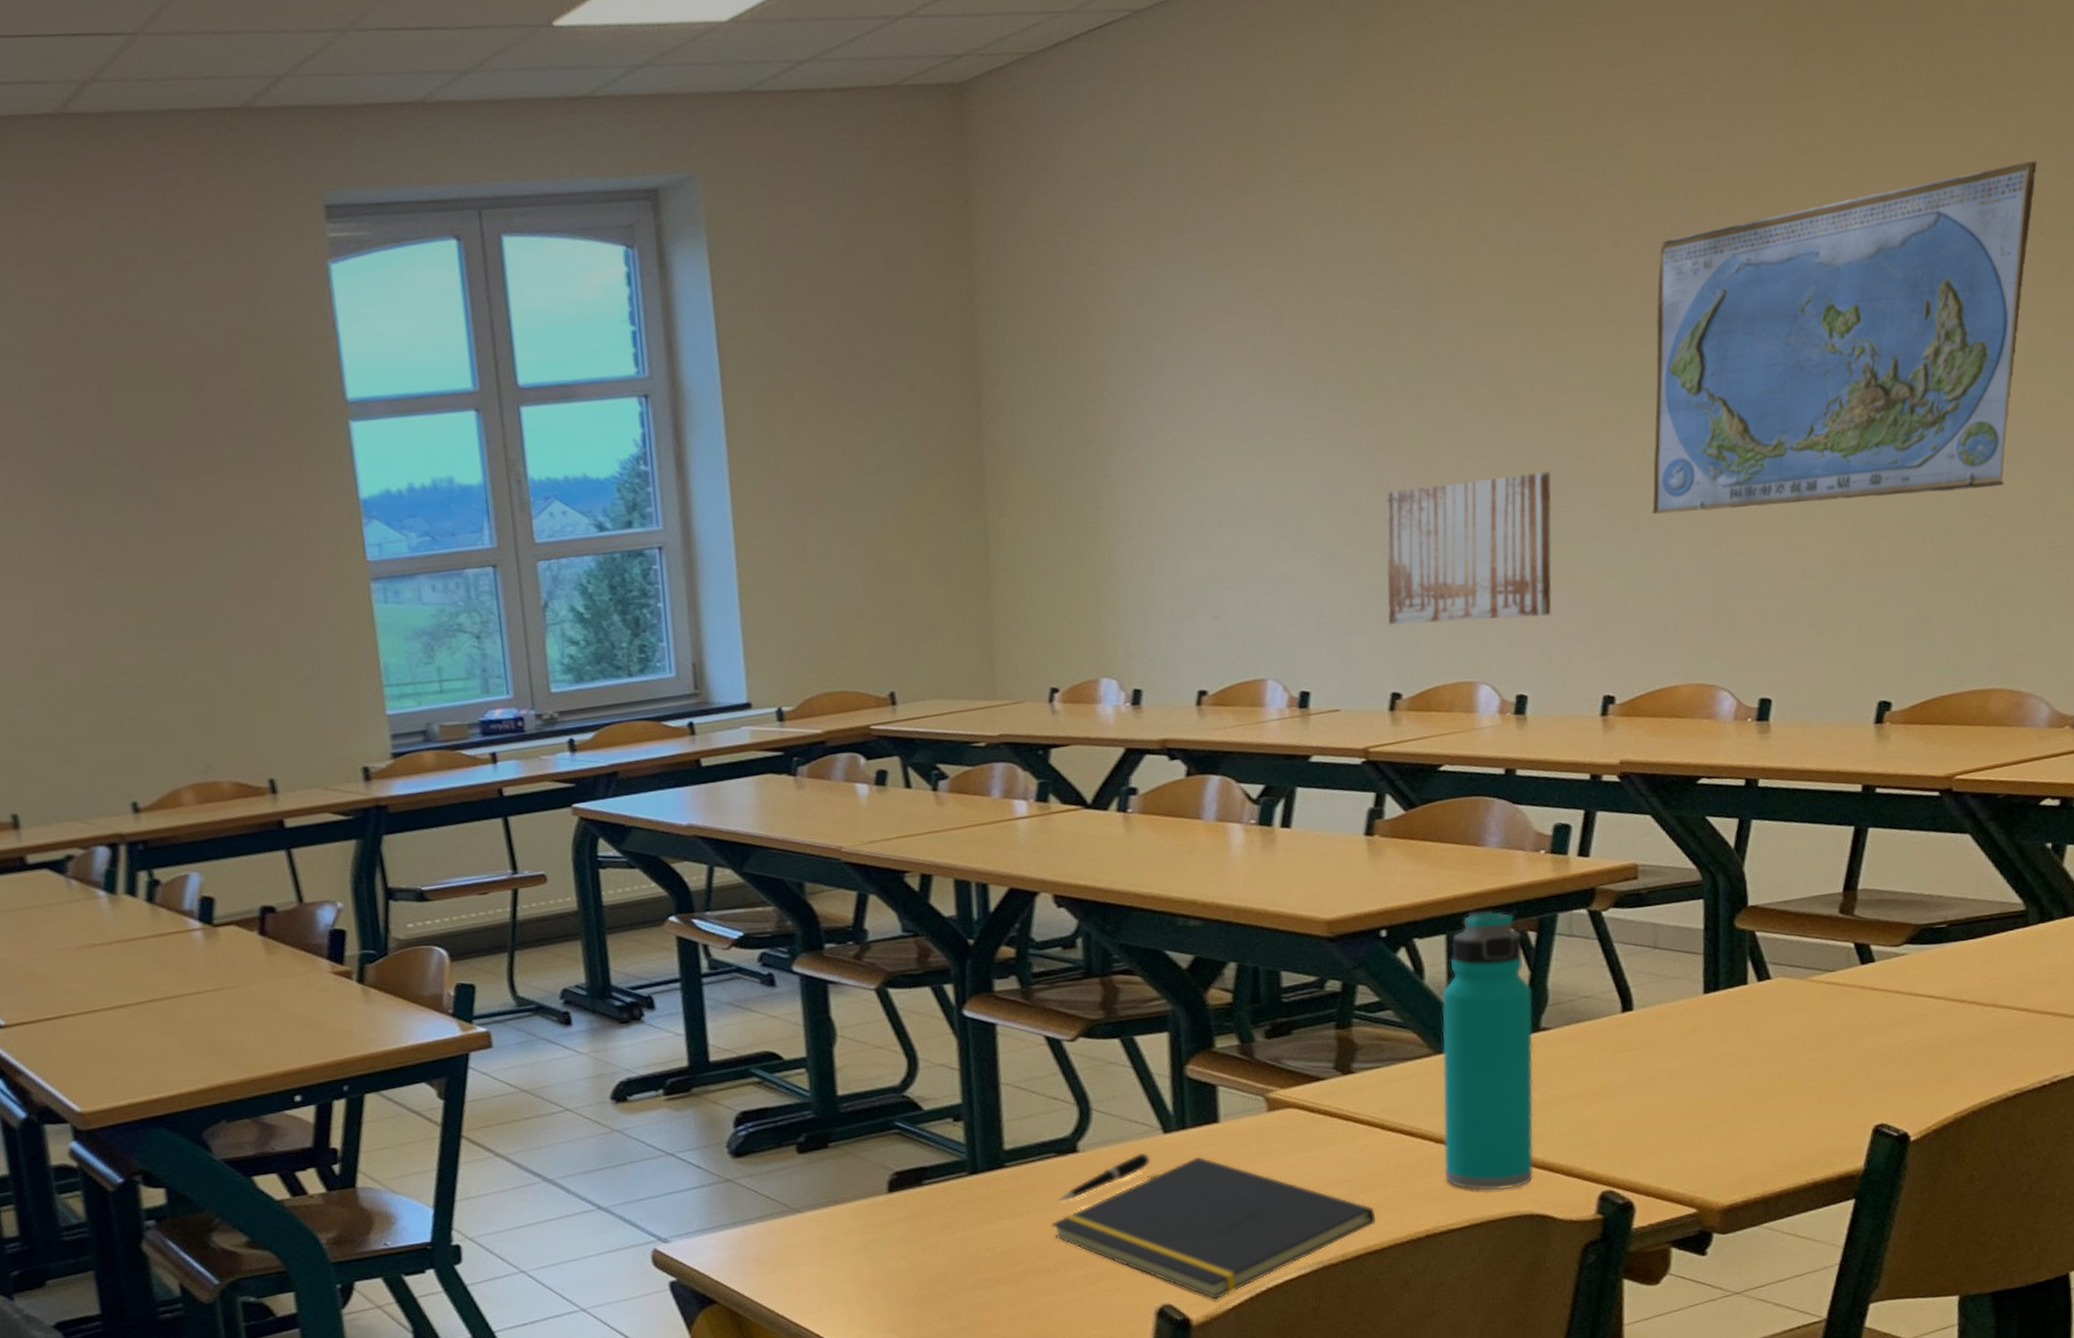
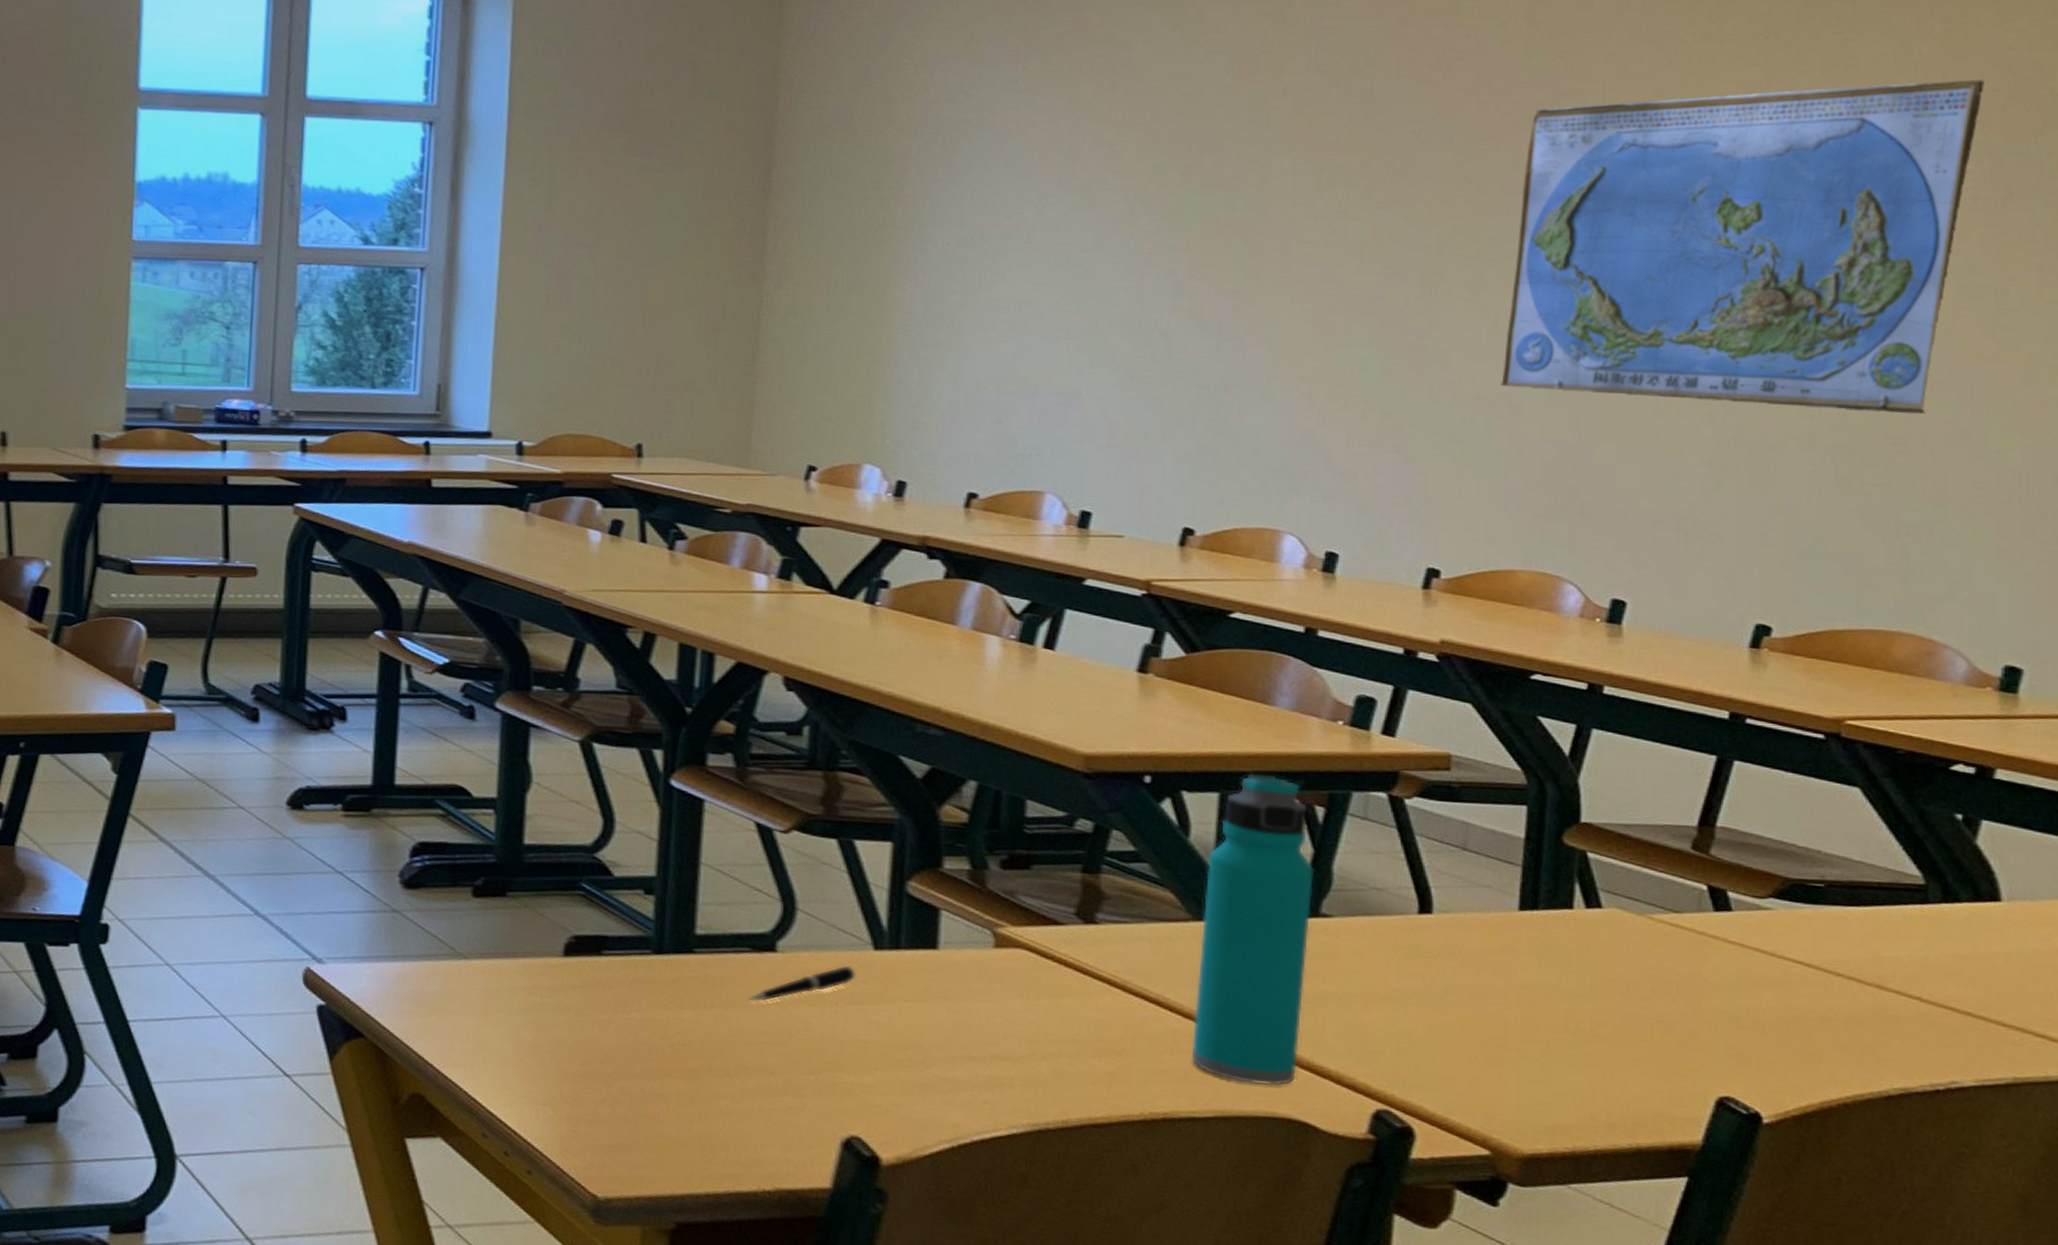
notepad: present [1051,1156,1376,1300] -> none [737,981,1107,1143]
wall art: present [1386,471,1552,626] -> none [1188,321,1388,475]

